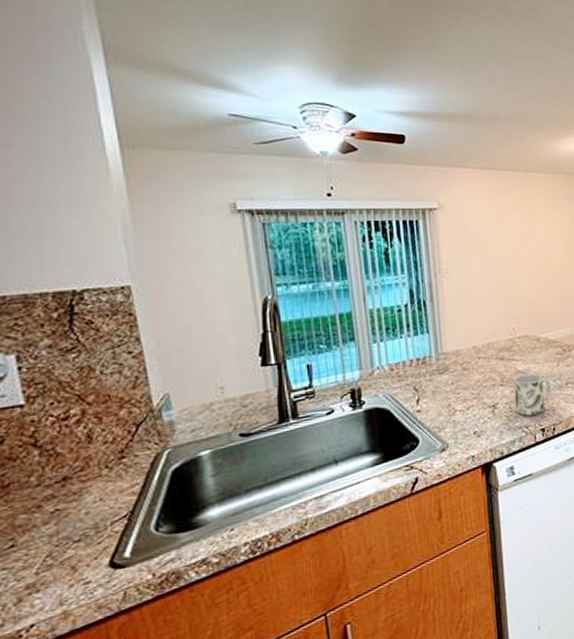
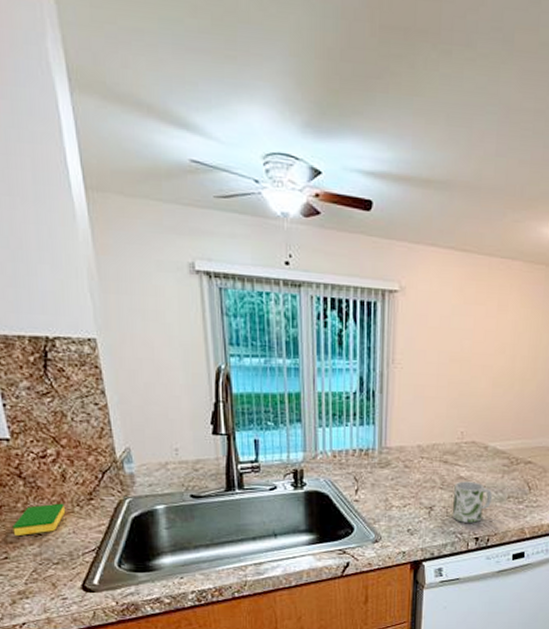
dish sponge: none [23,467,91,517] -> present [13,503,66,537]

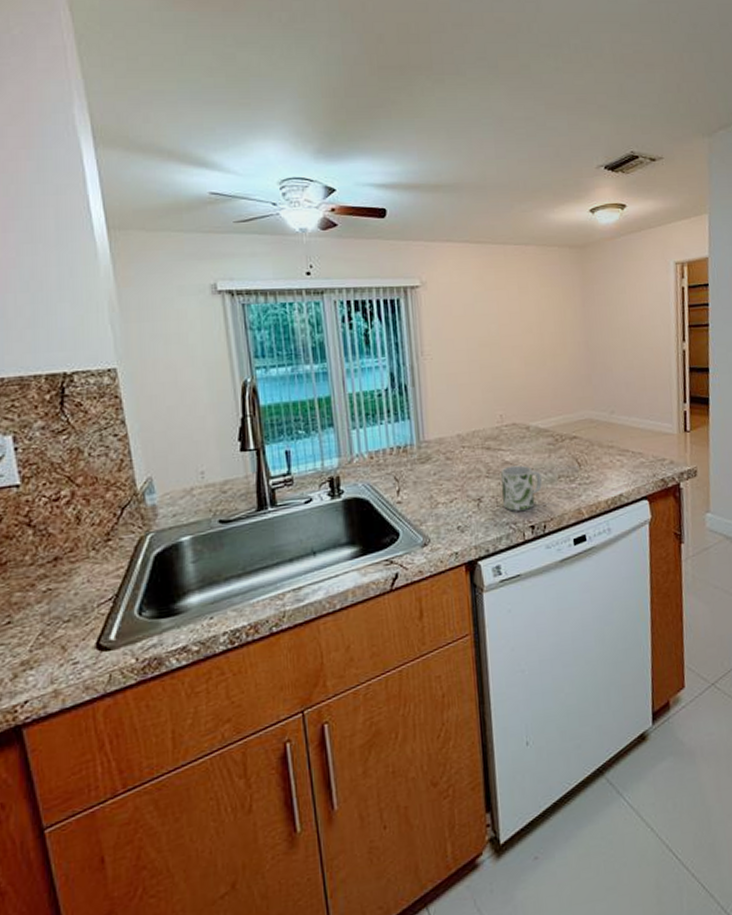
dish sponge: present [13,503,66,537] -> none [18,549,80,595]

